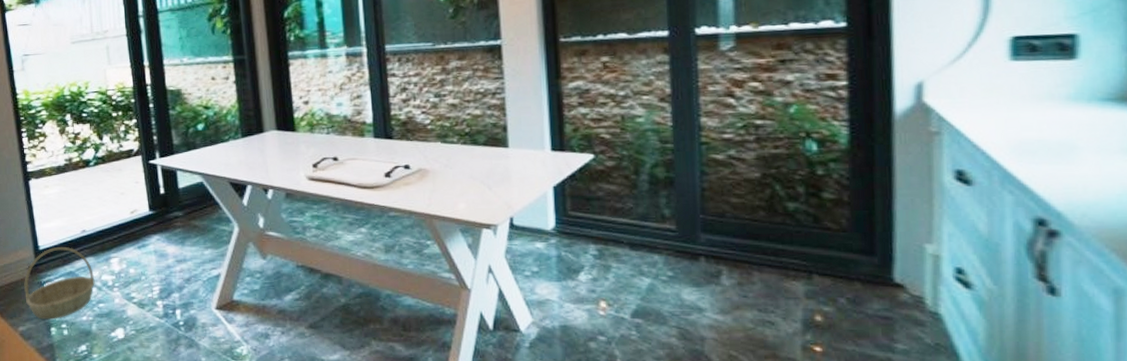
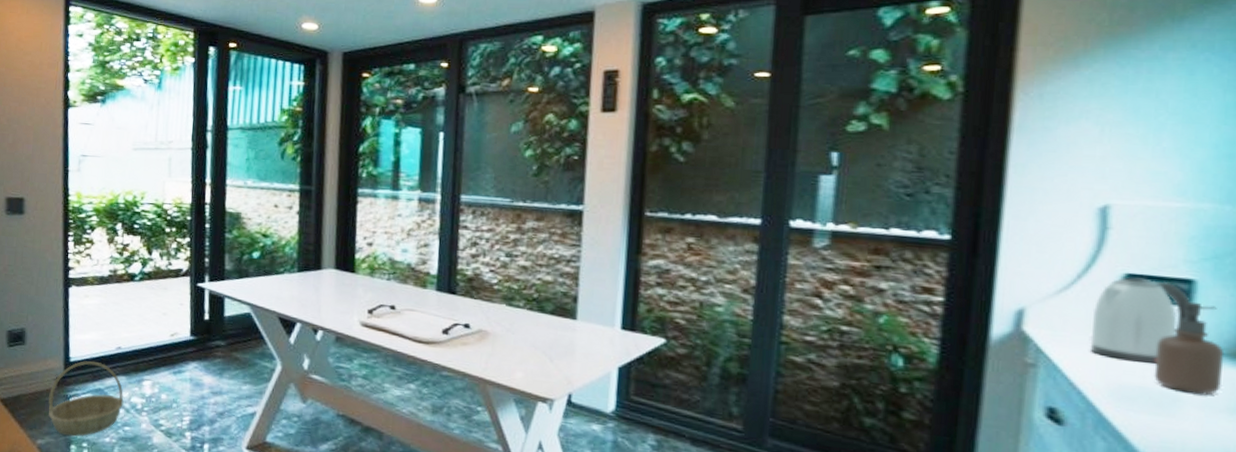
kettle: none [986,38,1075,119] -> present [1090,277,1191,364]
soap dispenser: none [1049,54,1114,140] -> present [1154,301,1225,395]

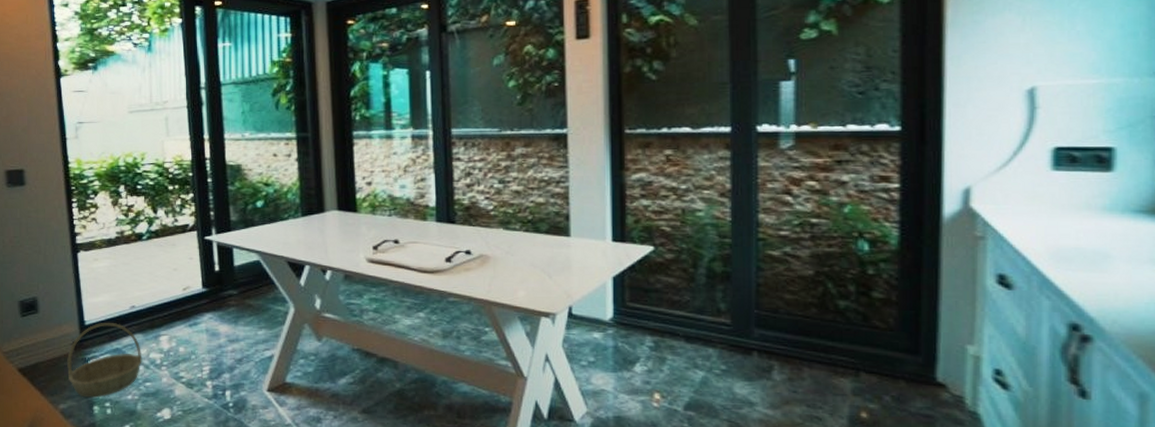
kettle: present [1090,277,1191,364] -> none [1029,150,1112,227]
soap dispenser: present [1154,301,1225,395] -> none [1086,167,1145,250]

